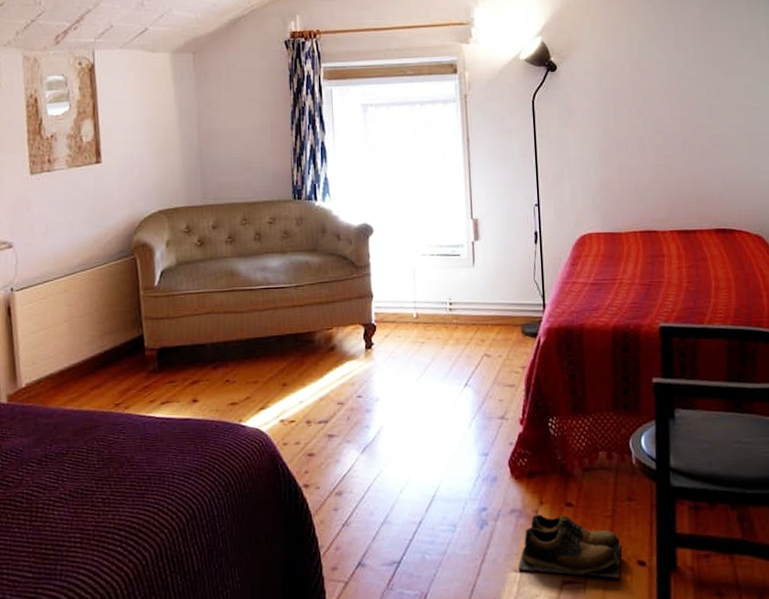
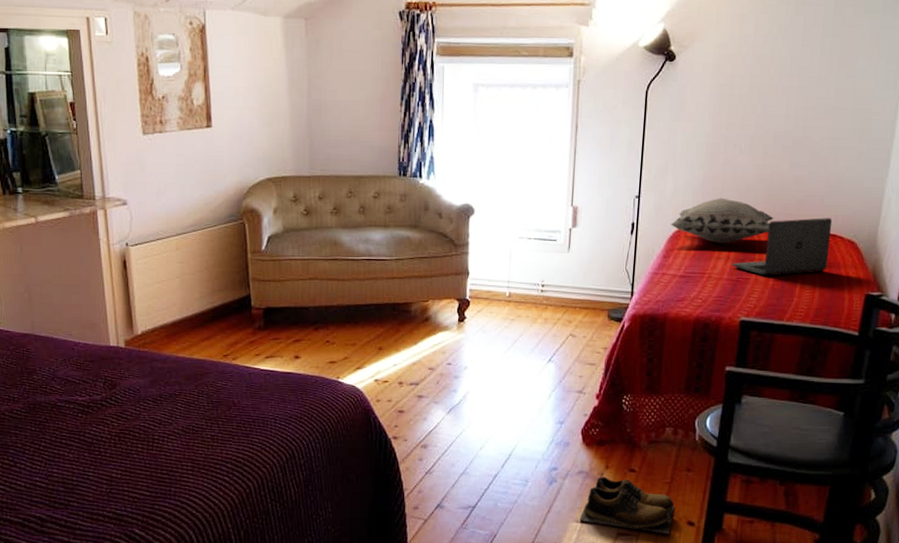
decorative pillow: none [574,200,677,248] -> present [671,198,774,244]
laptop: none [641,214,738,278] -> present [731,218,833,276]

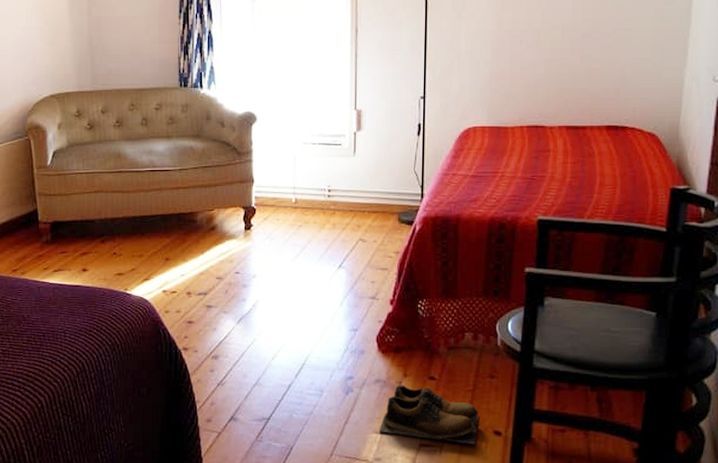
decorative pillow: present [671,198,774,244] -> none [459,95,567,142]
laptop: present [731,218,833,276] -> none [524,111,630,173]

